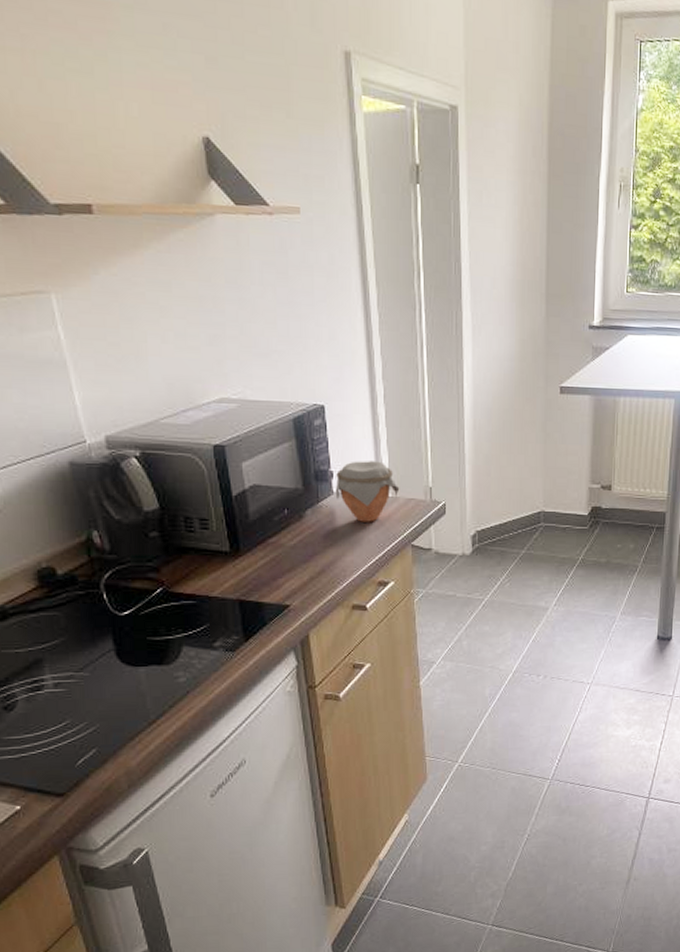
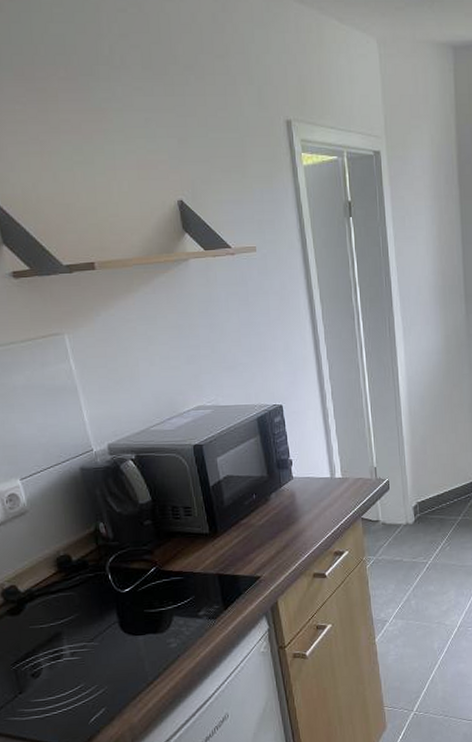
jar: present [335,461,400,522] -> none [294,448,349,501]

